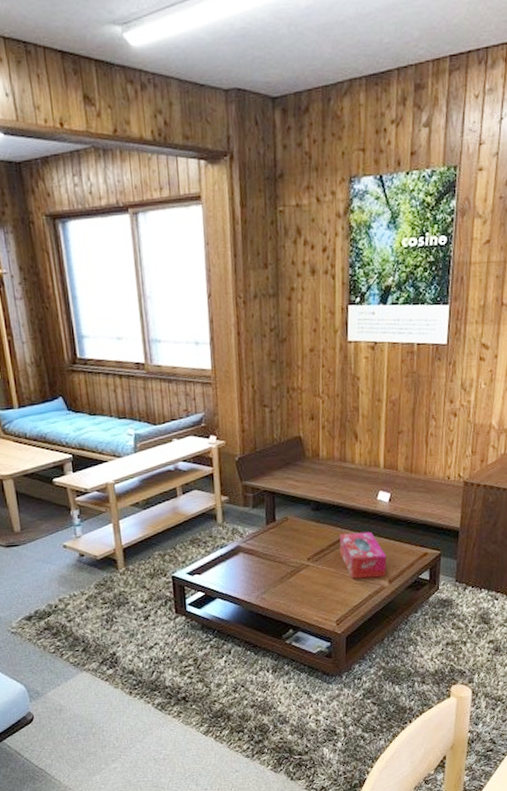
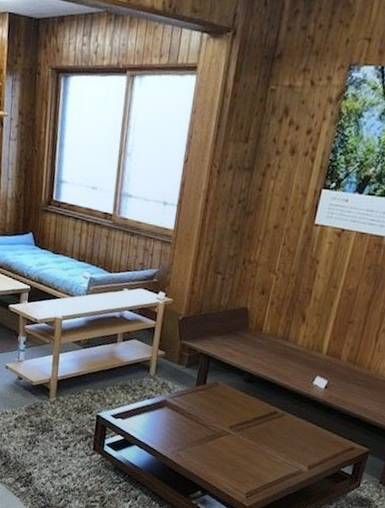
tissue box: present [339,531,387,579] -> none [263,409,311,462]

